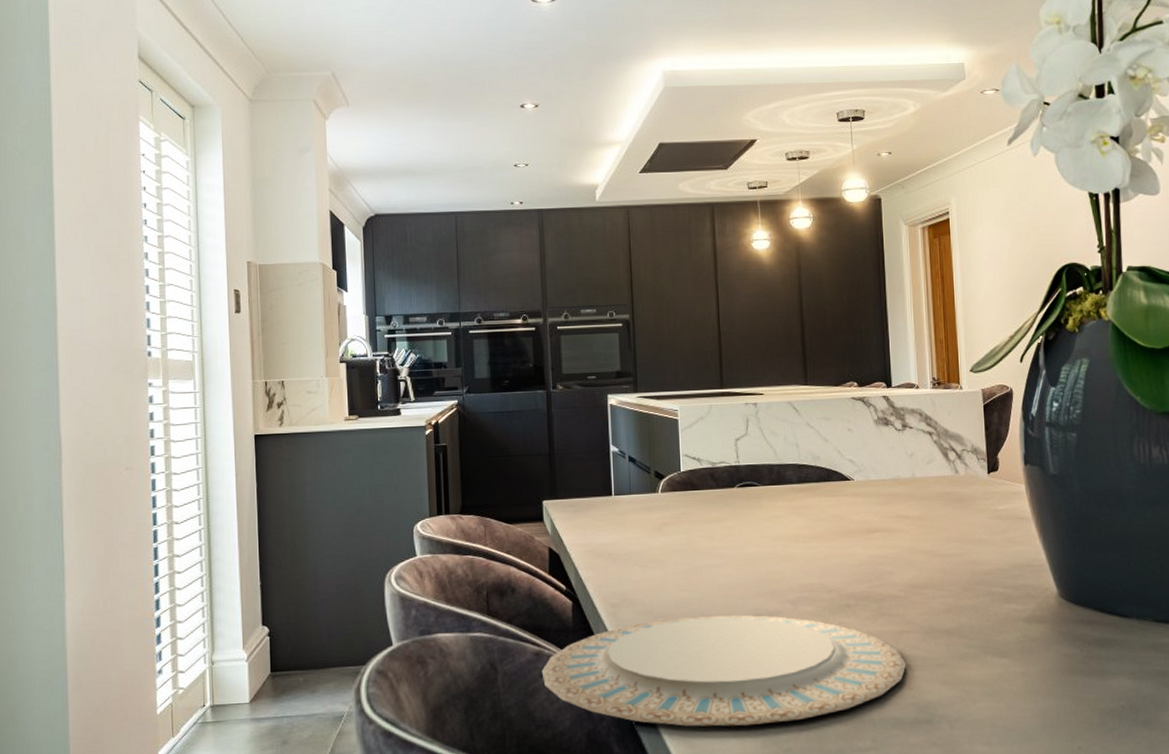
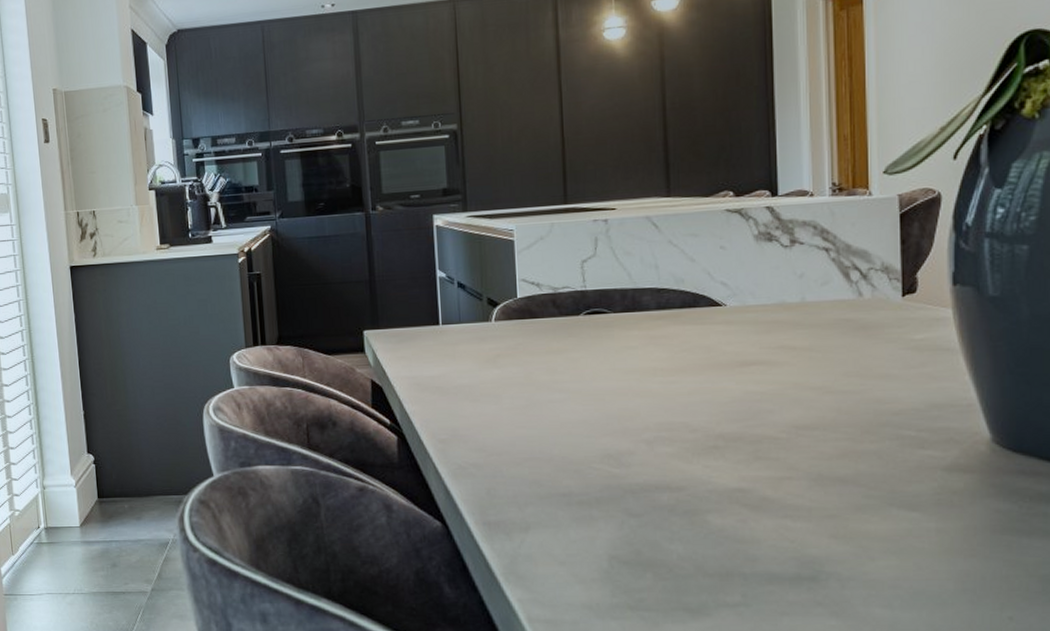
plate: present [541,614,907,727] -> none [366,454,787,573]

